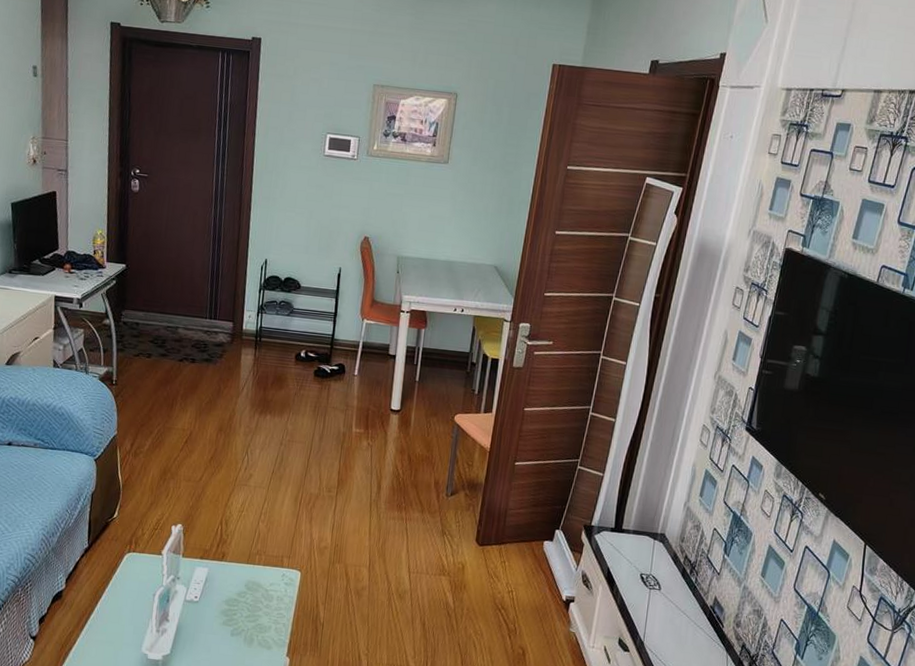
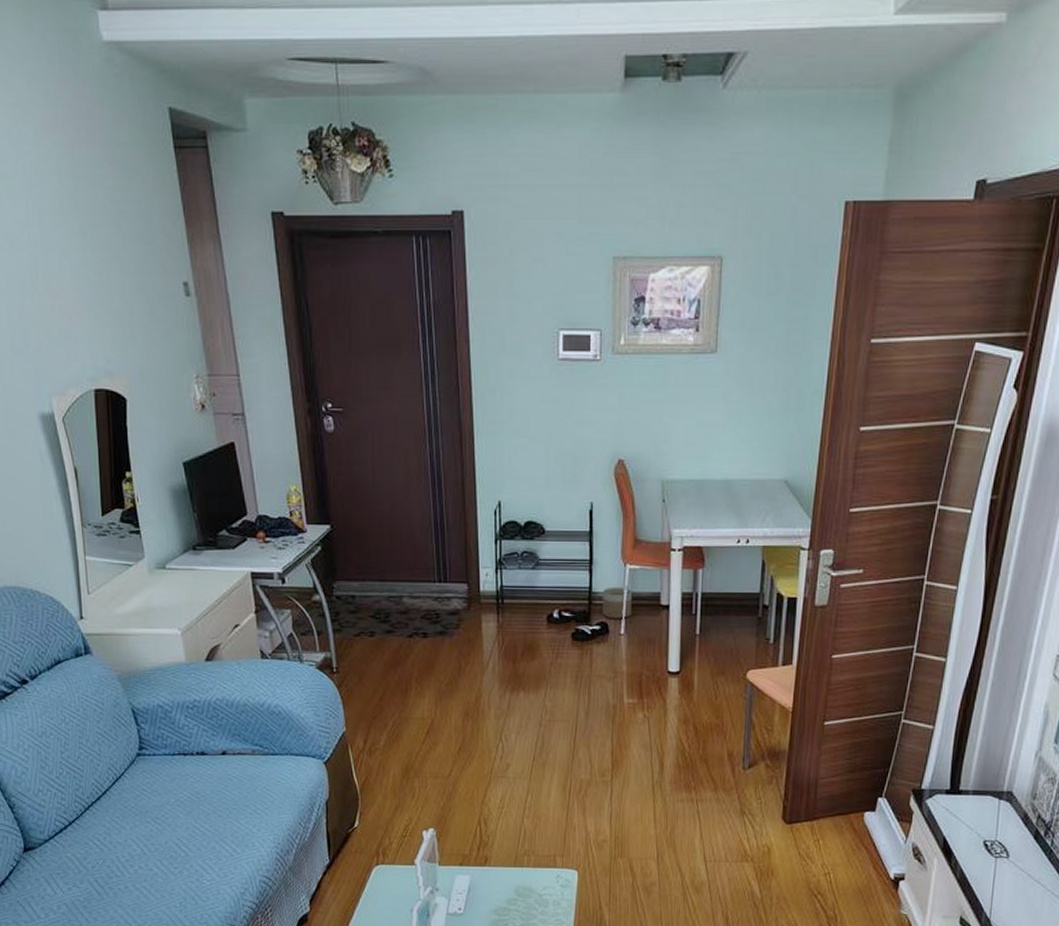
planter: none [341,336,367,363] -> present [603,586,632,619]

